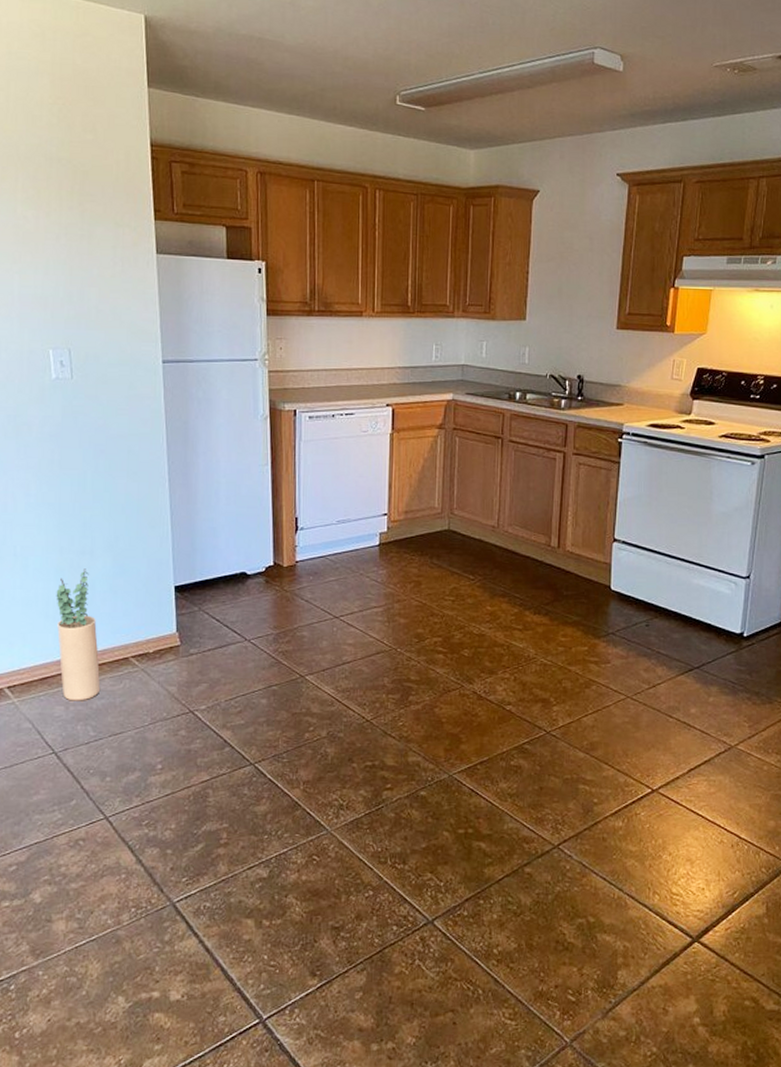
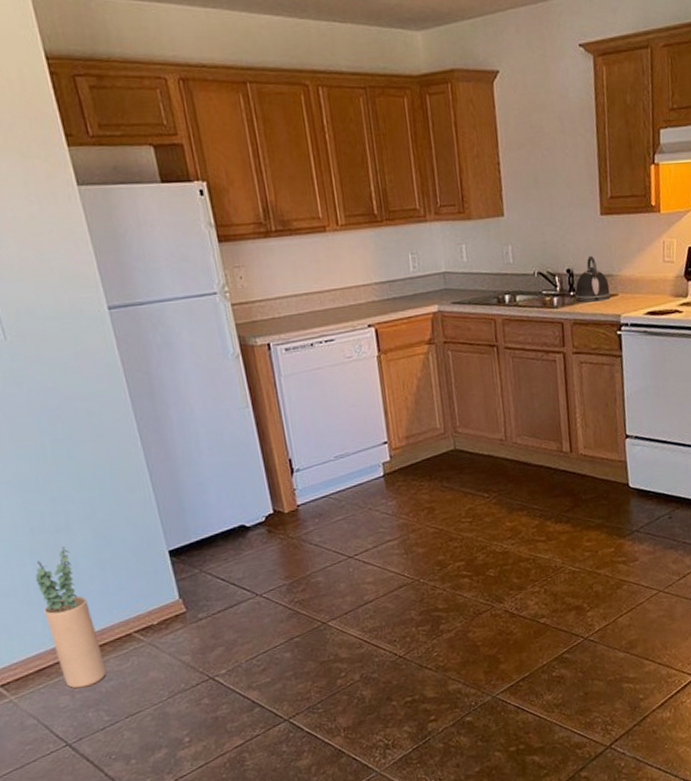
kettle: none [582,365,616,409] -> present [574,255,611,302]

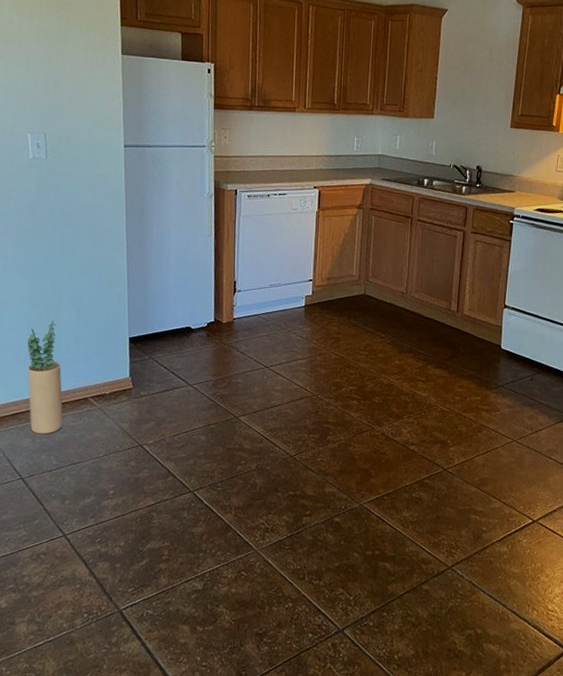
kettle: present [574,255,611,302] -> none [480,157,509,195]

